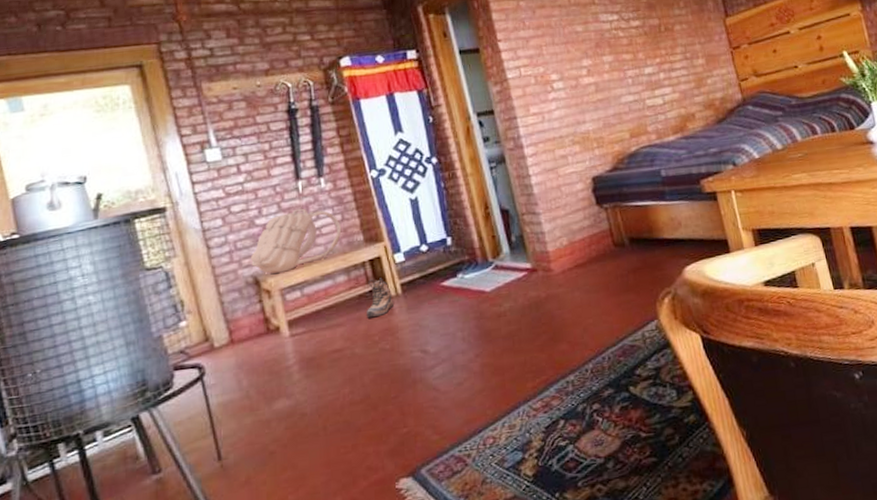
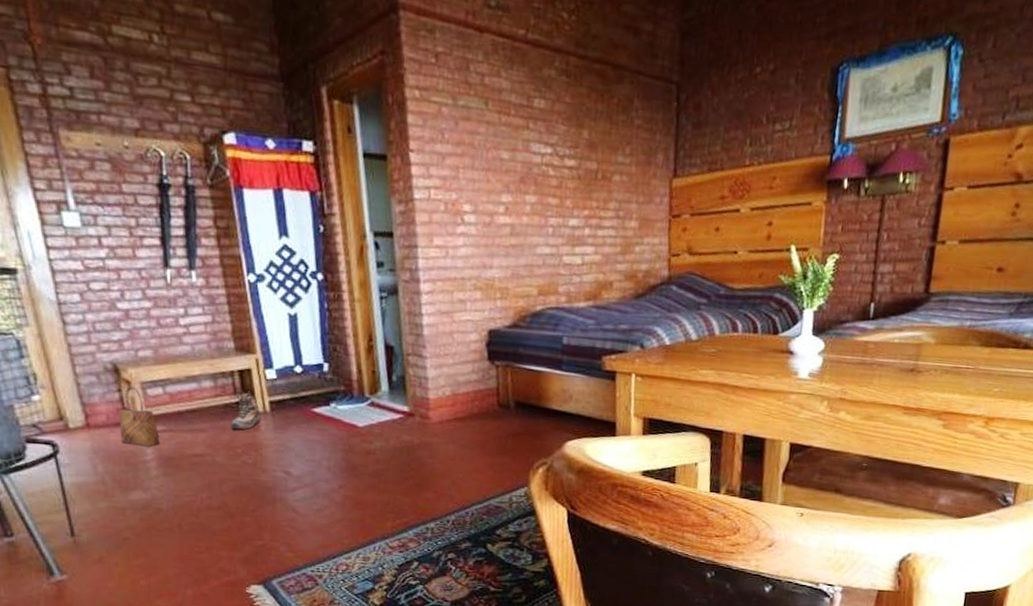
backpack: present [250,208,342,274] -> none [110,299,212,365]
tote bag: none [260,295,301,354] -> present [118,387,160,448]

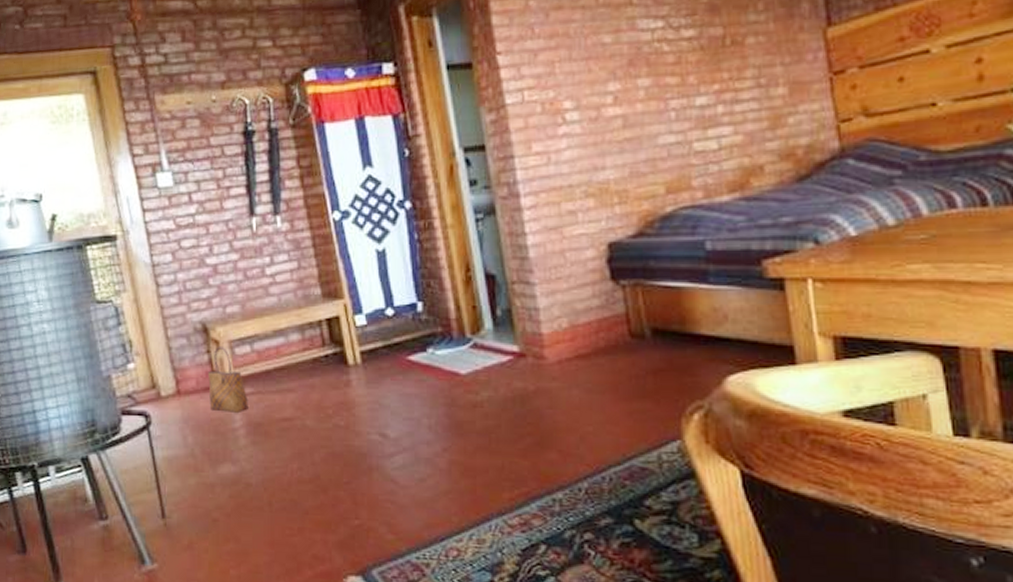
boot: present [230,390,260,431] -> none [319,341,351,389]

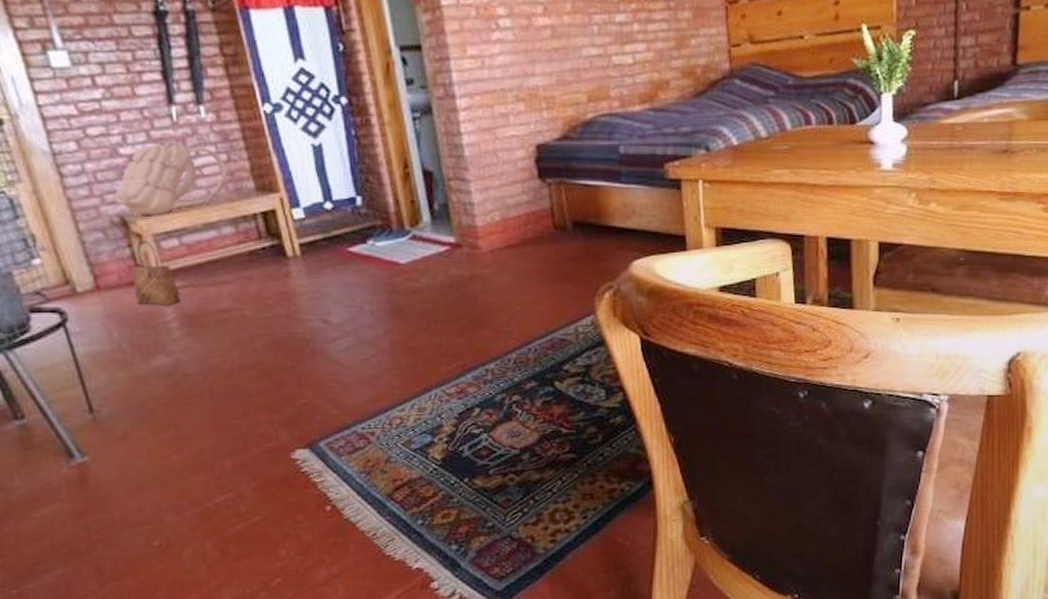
backpack: none [199,250,298,322] -> present [114,140,228,215]

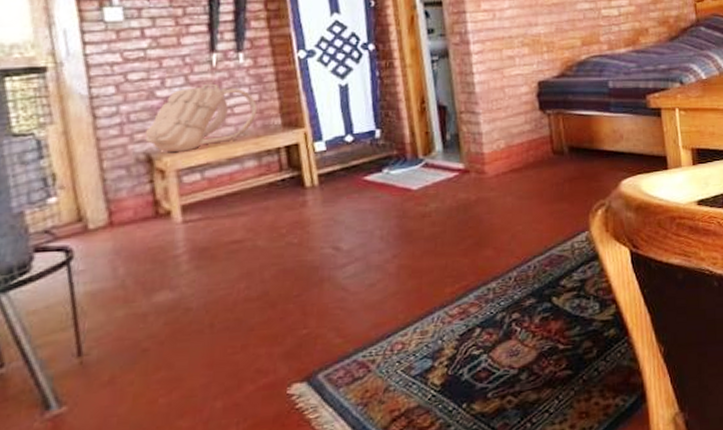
tote bag: present [130,240,181,307] -> none [148,176,194,241]

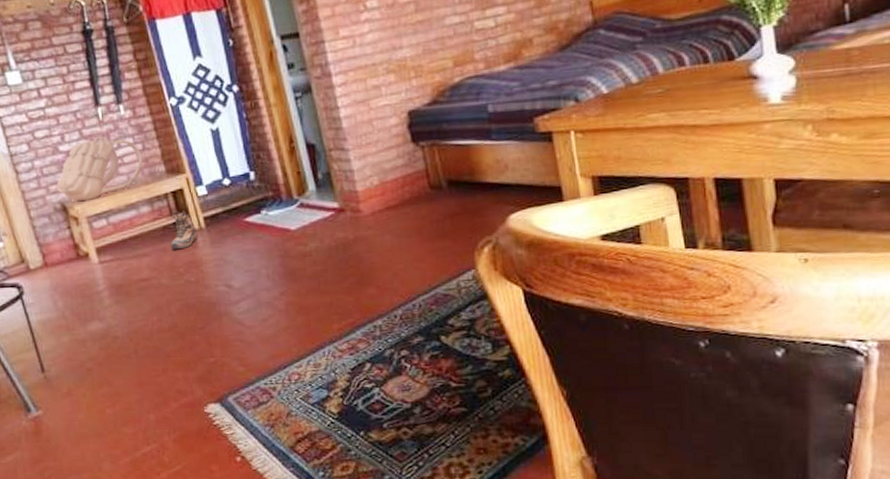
boot: none [274,166,308,210] -> present [170,210,197,251]

